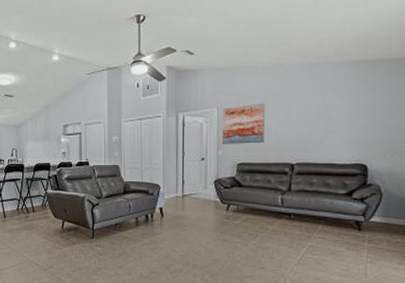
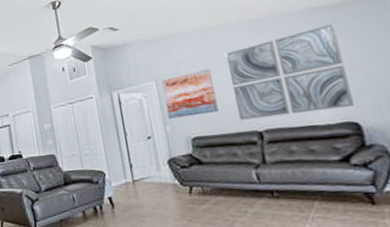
wall art: none [279,77,370,152] -> present [225,23,354,120]

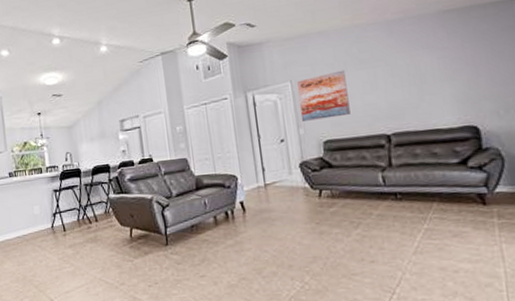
wall art: present [225,23,354,120] -> none [360,27,475,123]

